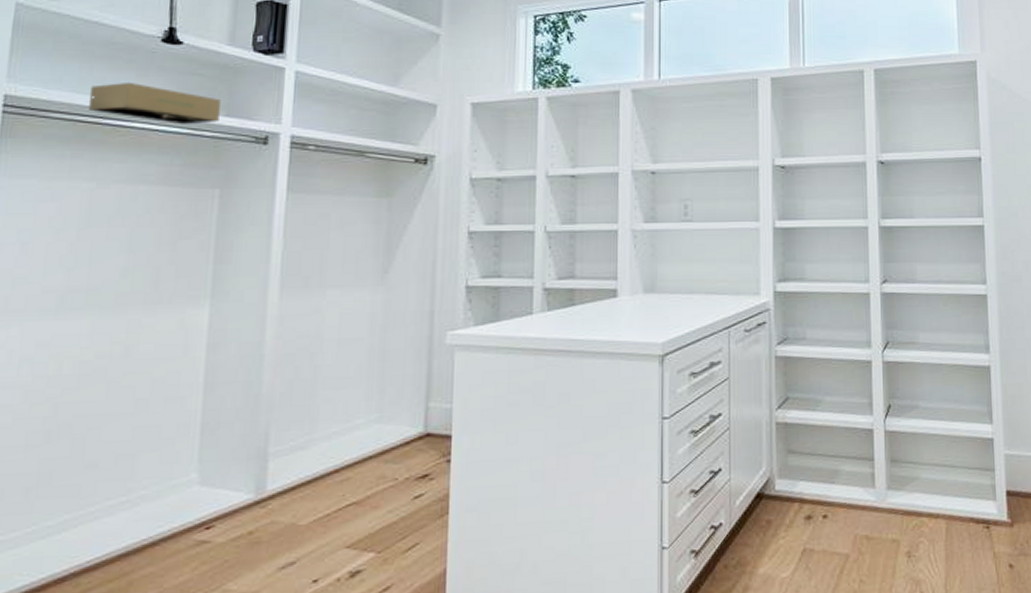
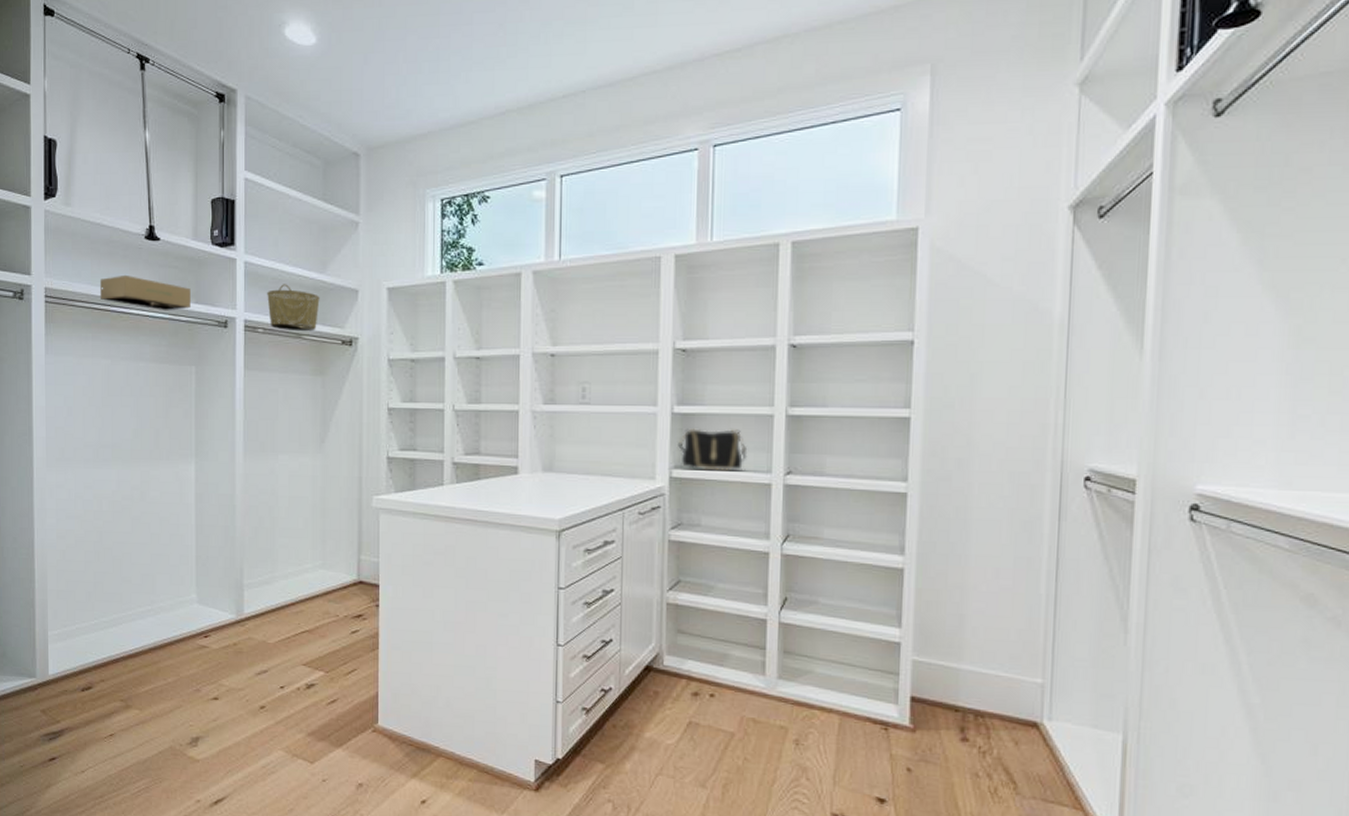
basket: none [322,97,390,149] -> present [267,284,320,332]
handbag: none [781,242,846,283] -> present [678,428,748,471]

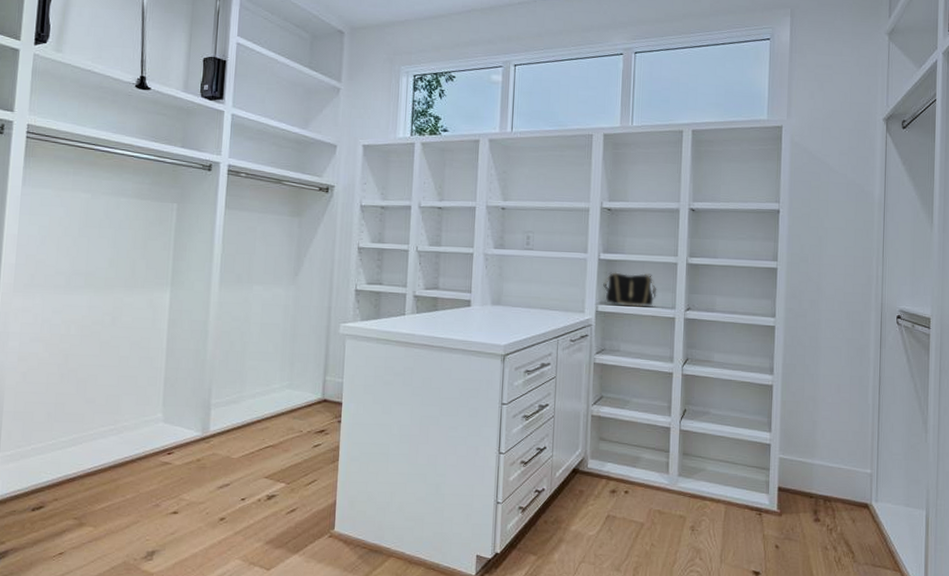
box: present [100,274,191,311] -> none [85,117,178,153]
basket: present [267,284,320,332] -> none [251,136,301,178]

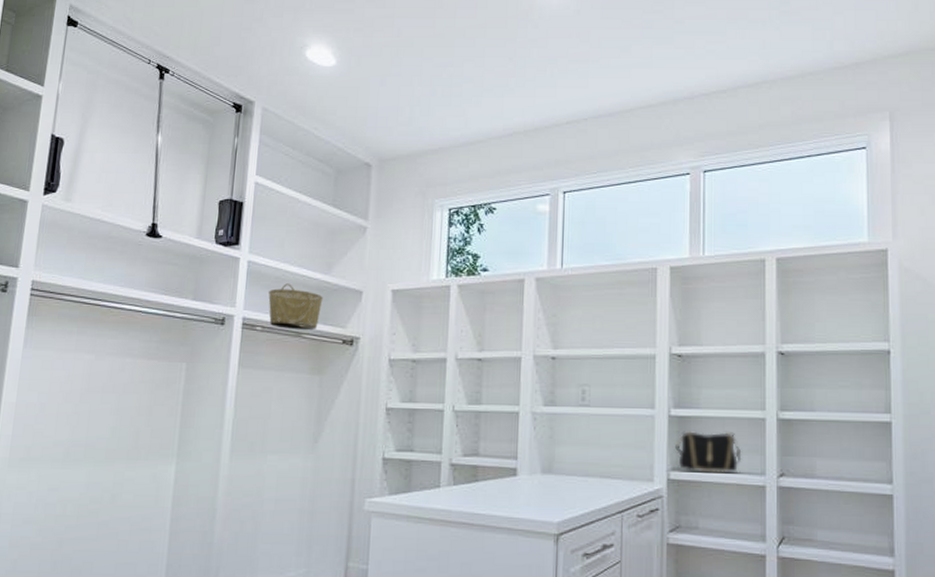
basket: none [251,136,301,178] -> present [268,283,323,331]

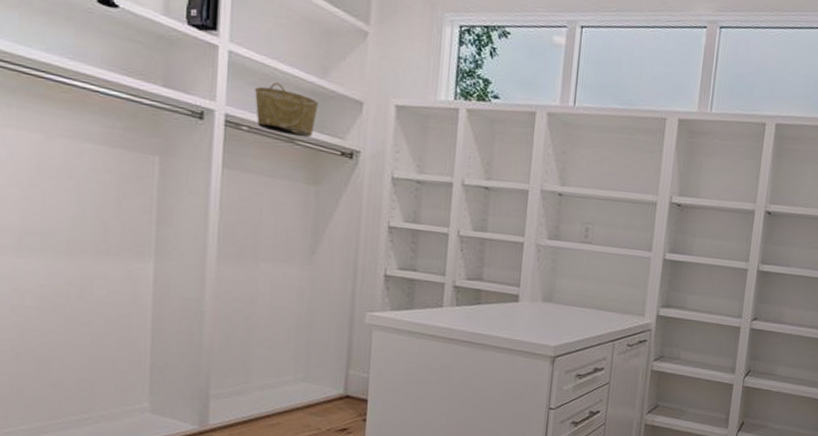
handbag: present [675,431,742,473] -> none [666,274,724,314]

